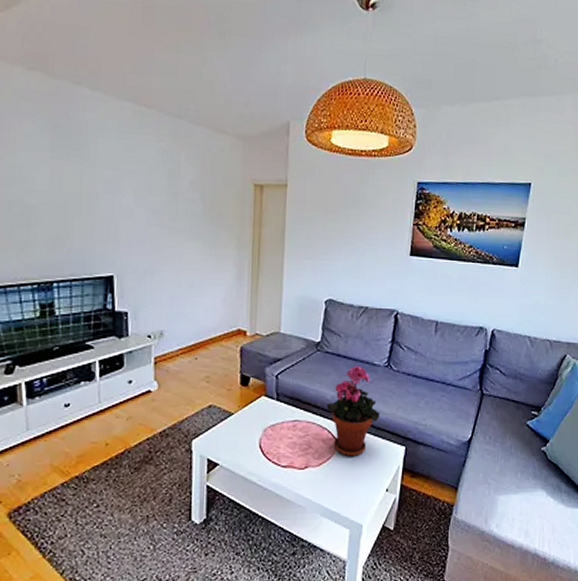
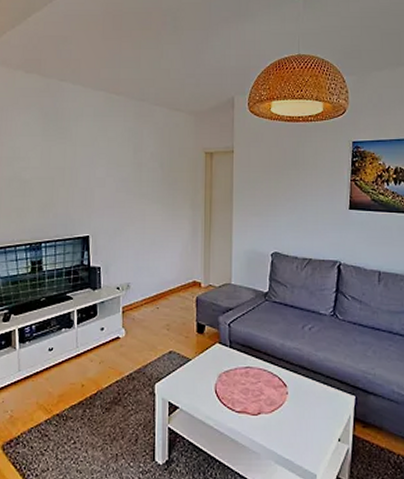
potted plant: present [326,365,381,457] -> none [275,314,329,405]

